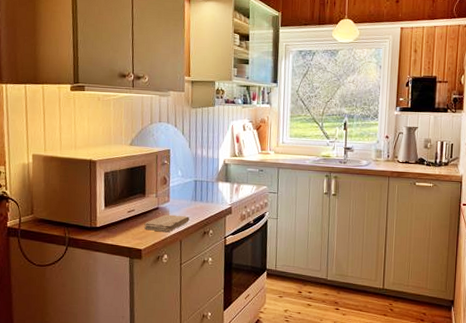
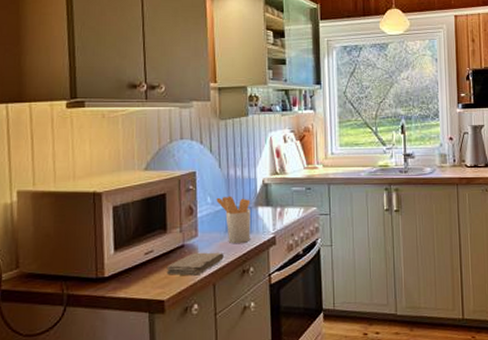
utensil holder: none [185,171,213,211] -> present [216,196,251,244]

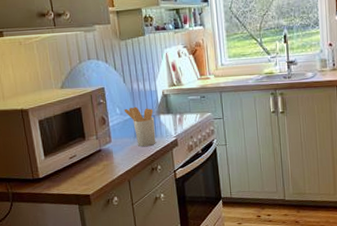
washcloth: present [166,252,224,276] -> none [88,154,135,175]

